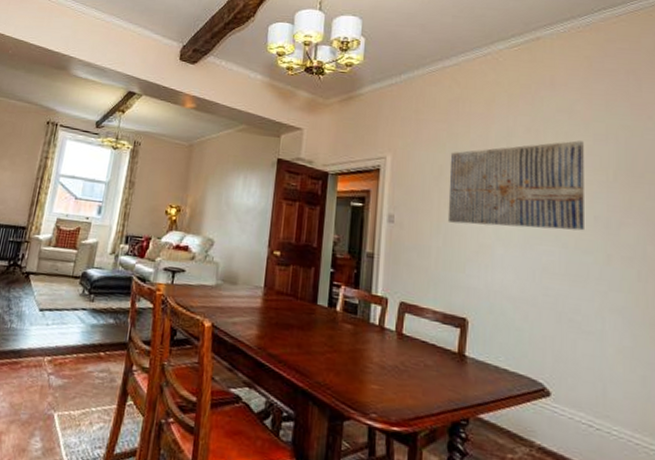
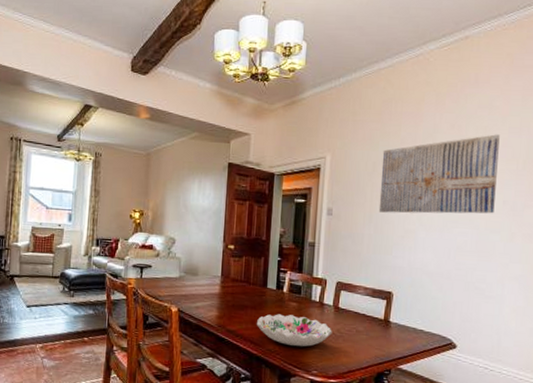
decorative bowl: none [304,337,395,382] -> present [257,314,332,347]

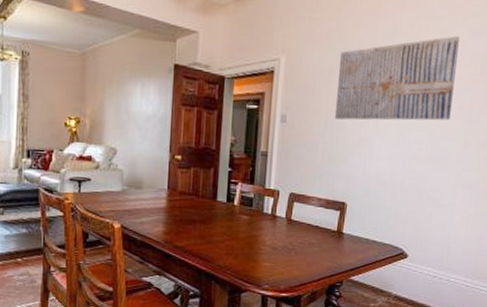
decorative bowl: present [257,314,332,347] -> none [206,228,284,262]

